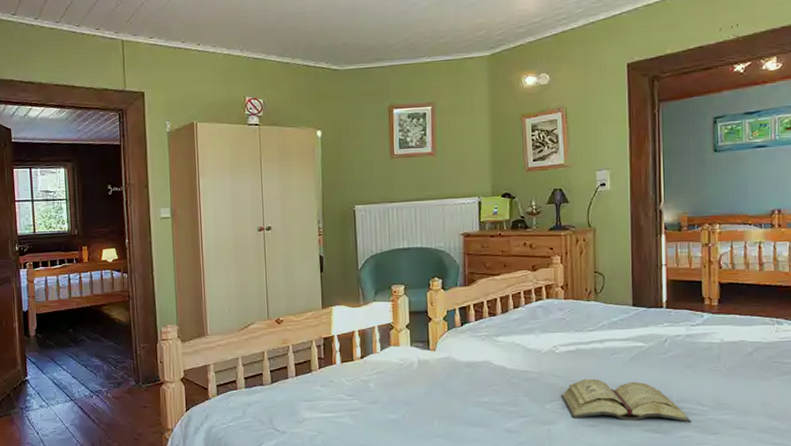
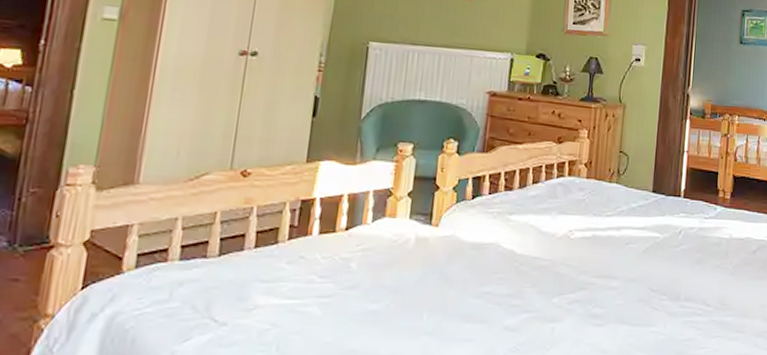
diary: present [561,378,692,423] -> none [570,270,697,325]

